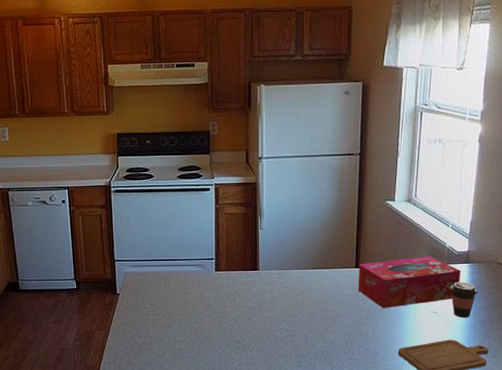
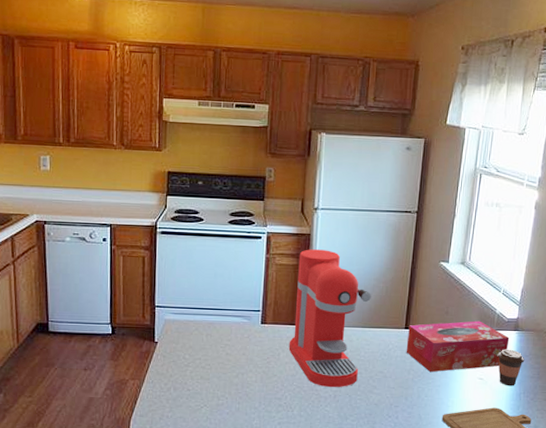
coffee maker: none [243,197,320,328] -> present [288,249,371,388]

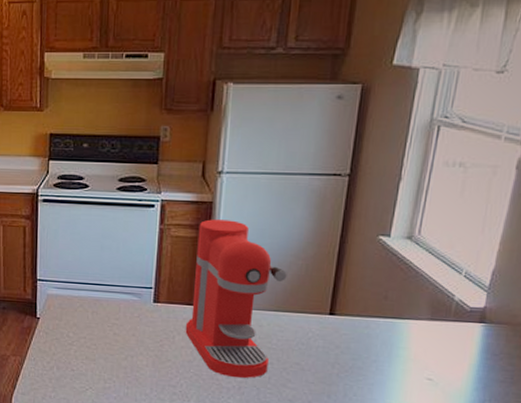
tissue box: present [406,321,510,373] -> none [330,308,472,368]
coffee cup: present [497,349,525,386] -> none [453,345,493,391]

